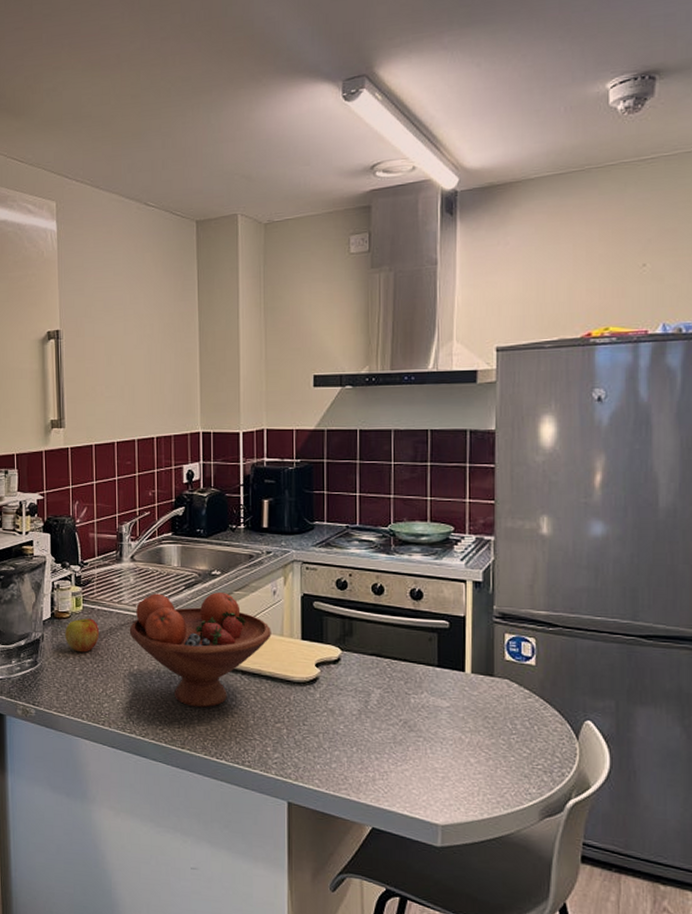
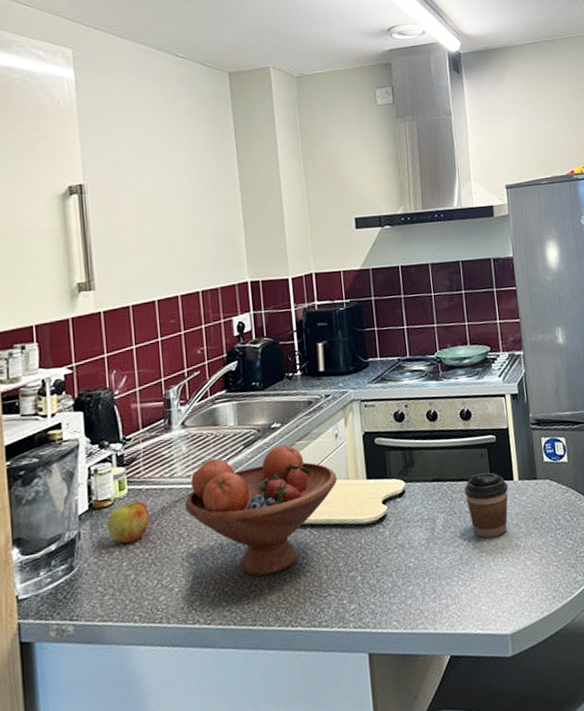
coffee cup: none [405,657,458,725] -> present [464,472,509,538]

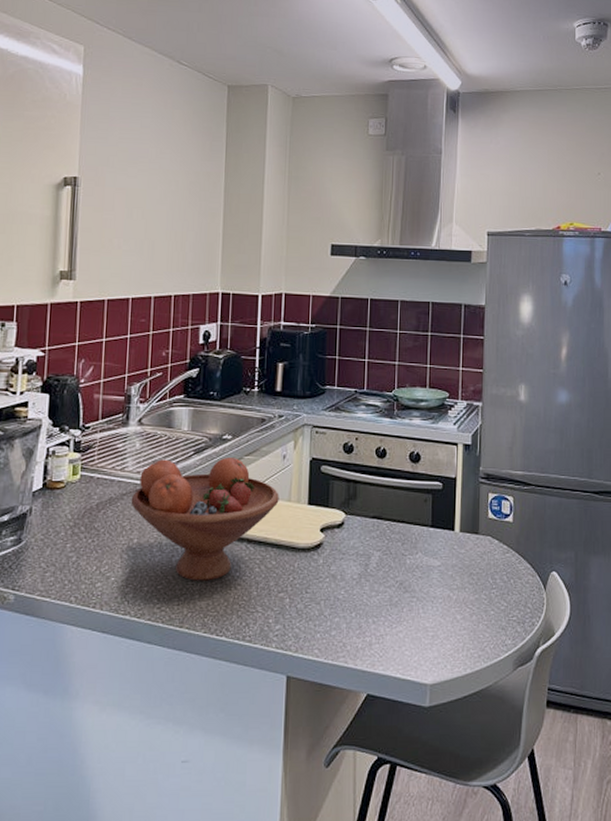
apple: present [107,501,150,544] -> none [57,488,98,527]
coffee cup: present [464,472,509,538] -> none [403,517,449,584]

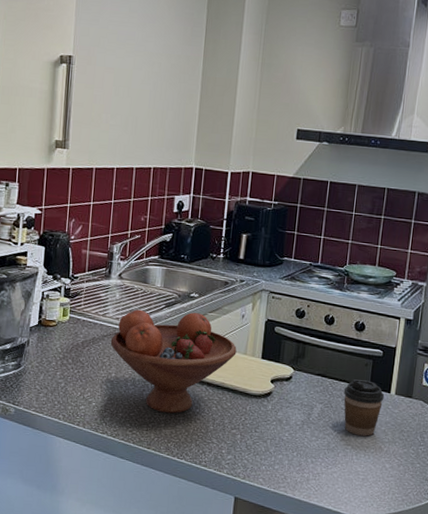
coffee cup: none [403,517,449,584] -> present [343,379,385,436]

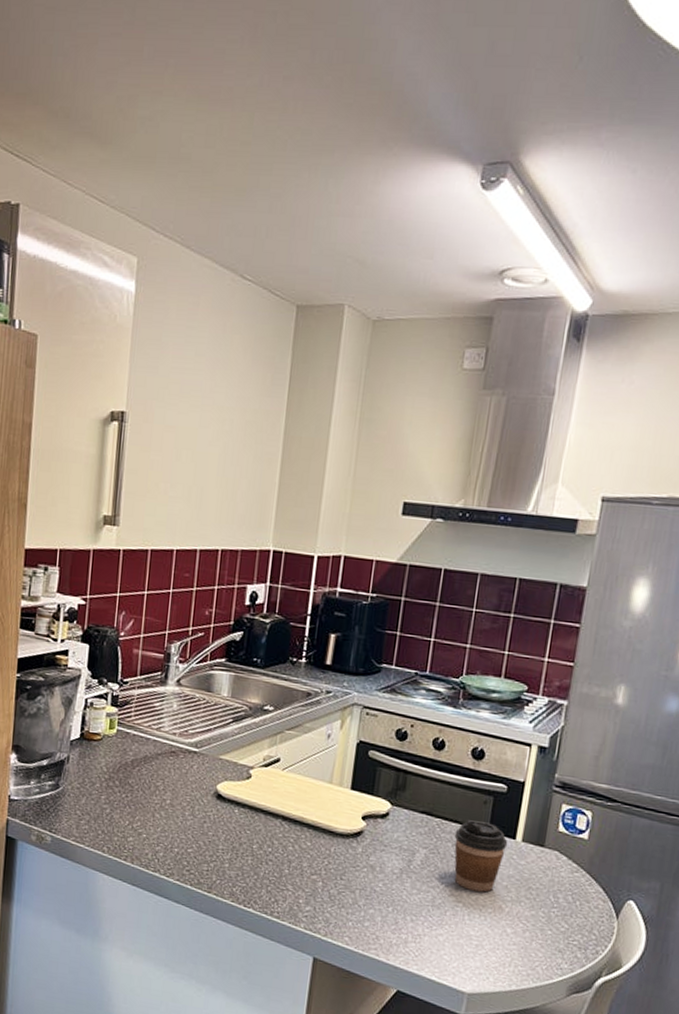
fruit bowl: present [110,309,237,414] -> none [165,723,320,853]

